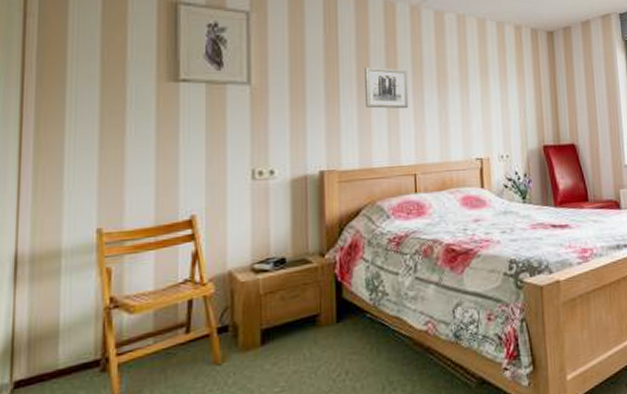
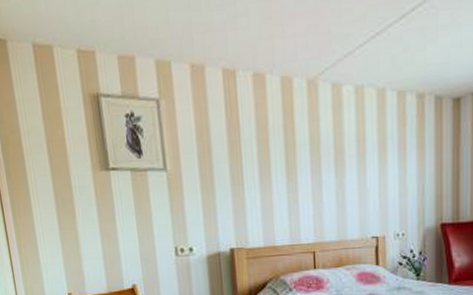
wall art: present [365,67,409,109] -> none [265,148,307,190]

